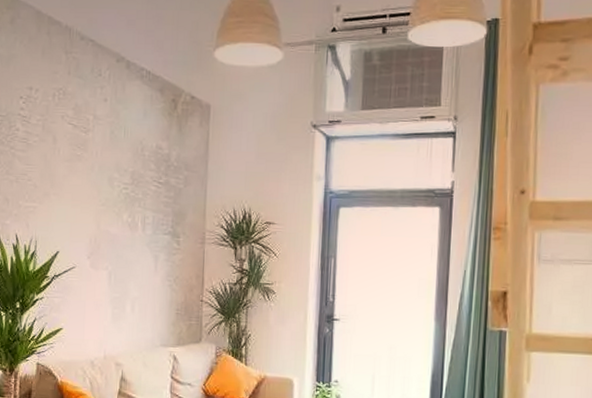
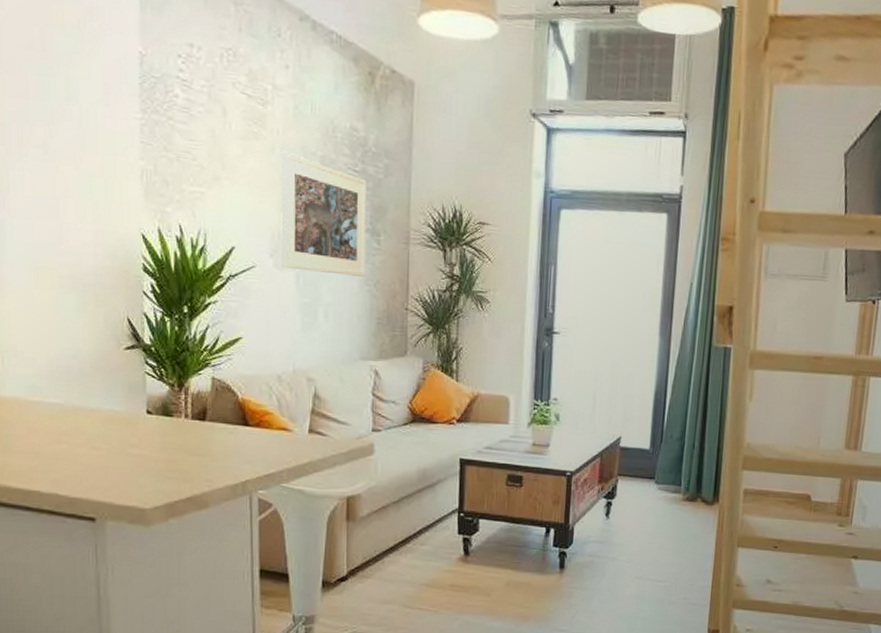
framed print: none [96,170,169,273] -> present [280,151,367,277]

